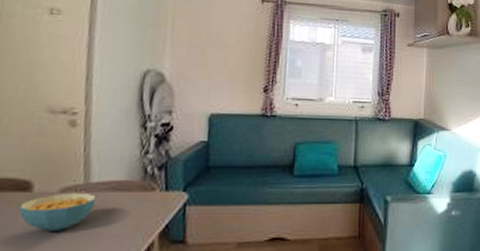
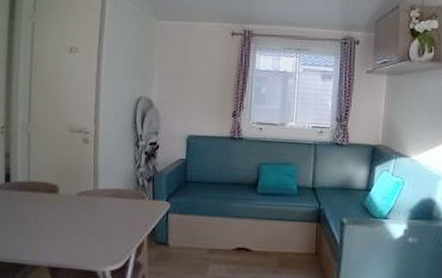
cereal bowl: present [18,192,97,231] -> none [49,196,102,226]

